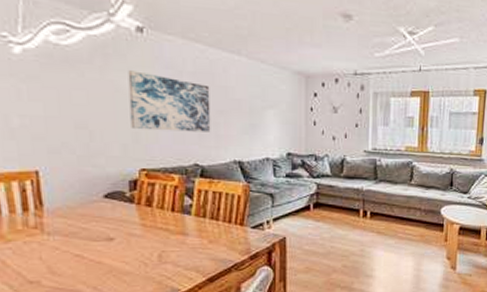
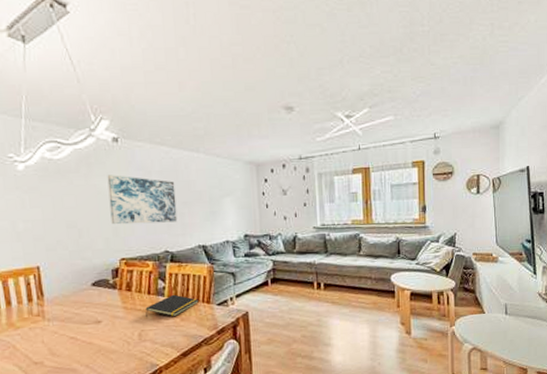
notepad: none [168,213,231,239] -> present [145,294,199,317]

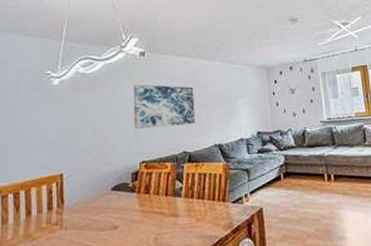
notepad: present [145,294,199,317] -> none [162,194,214,219]

